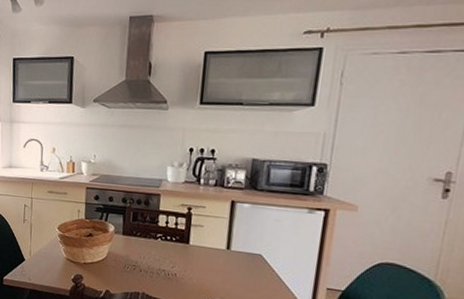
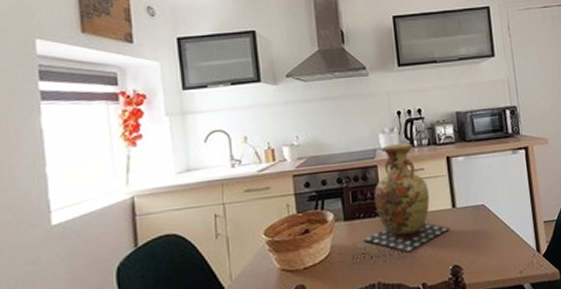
vase: none [135,178,220,276] -> present [362,143,451,252]

